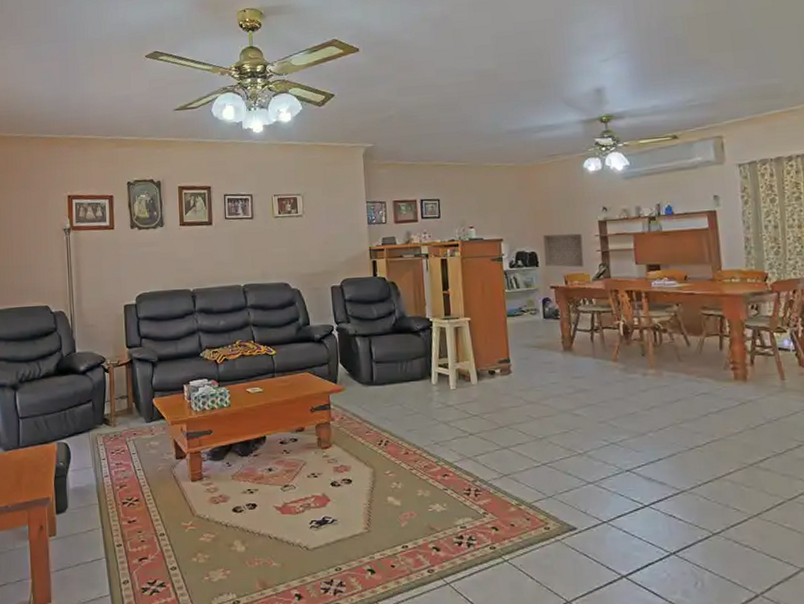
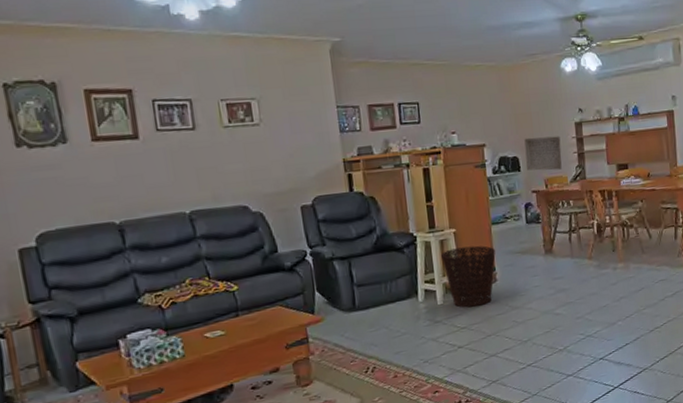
basket: none [454,335,510,397] -> present [440,245,496,308]

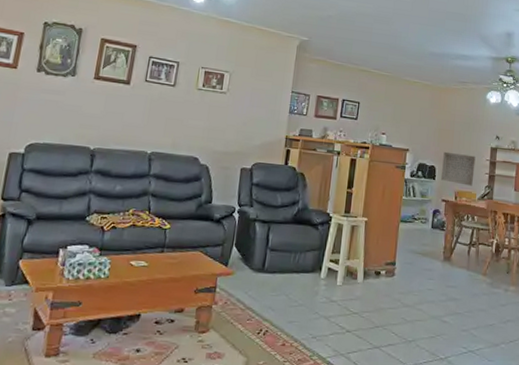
basket: present [440,245,496,308] -> none [349,235,399,296]

